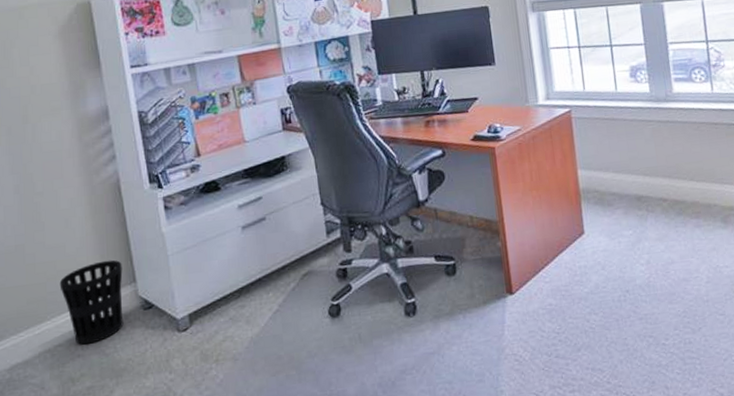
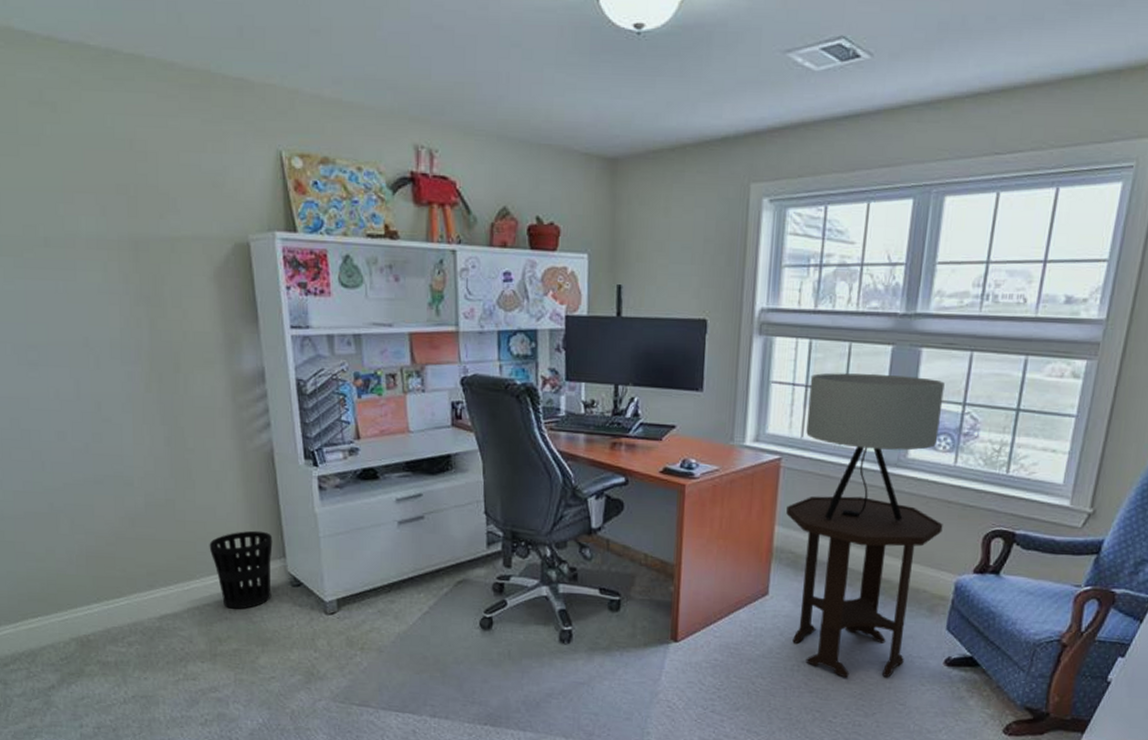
table lamp: none [581,25,694,157] -> present [806,373,945,521]
side table: none [584,131,717,299] -> present [786,495,943,678]

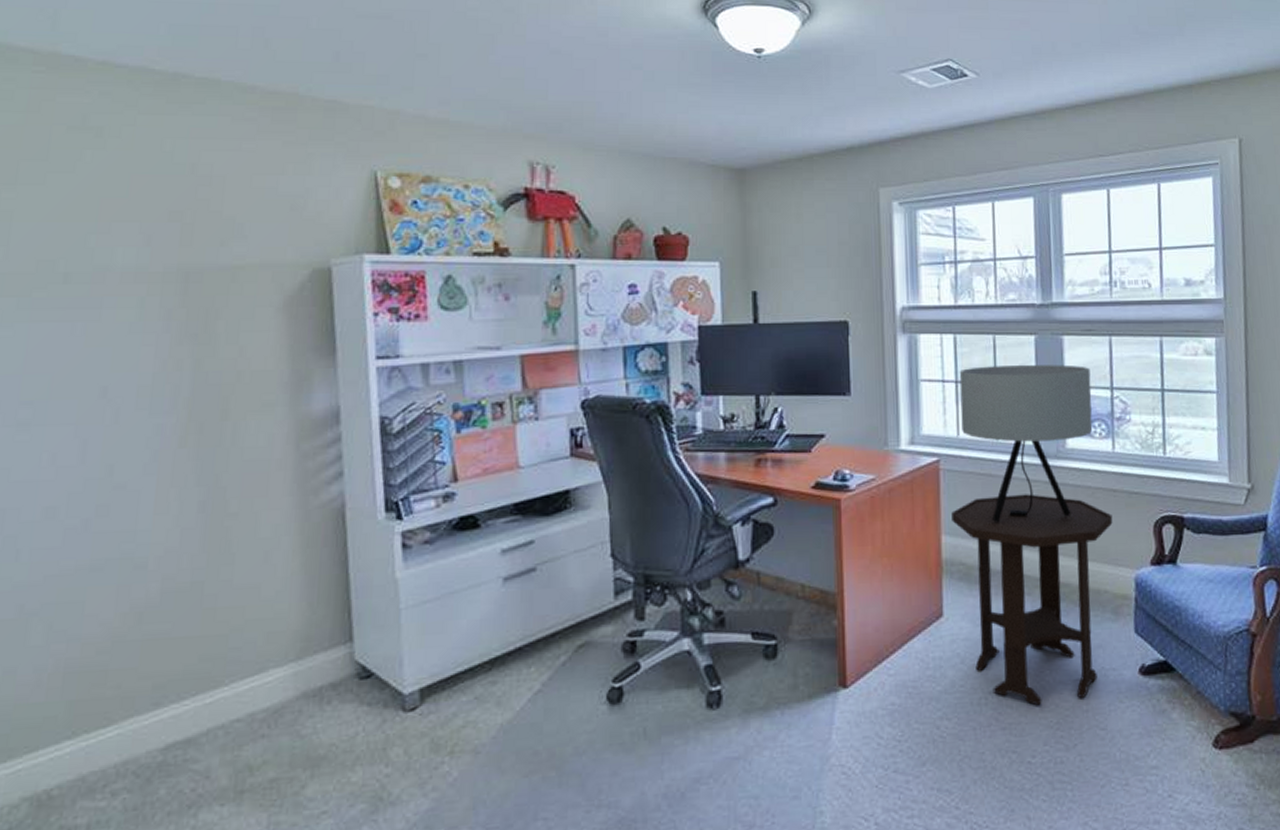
wastebasket: present [209,530,273,609] -> none [246,610,337,722]

